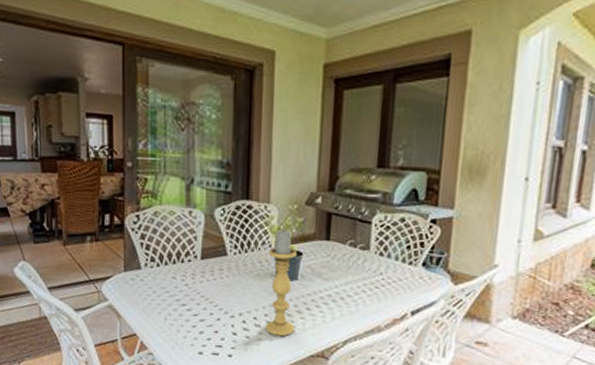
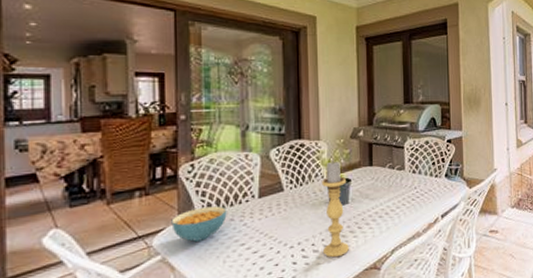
cereal bowl: none [118,260,169,294] -> present [171,206,227,242]

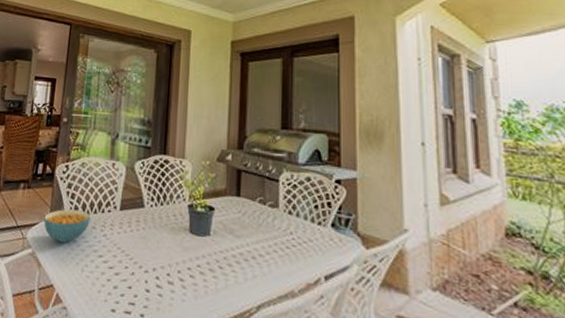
candle holder: present [322,161,349,258] -> none [178,183,209,297]

